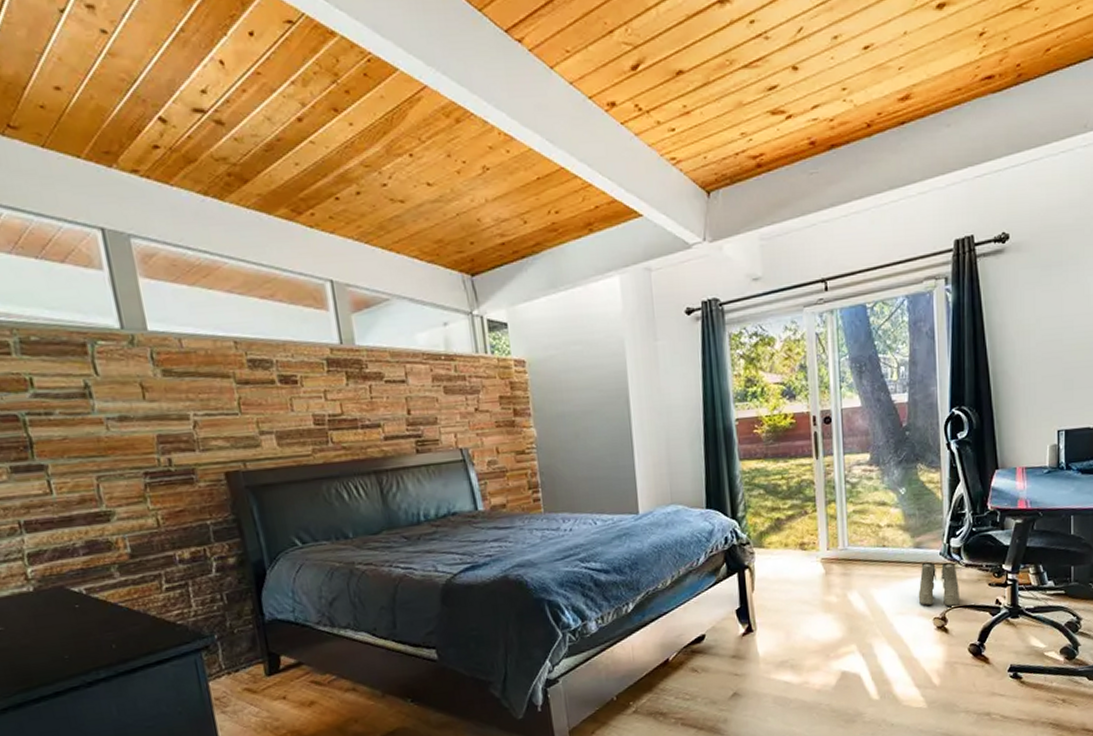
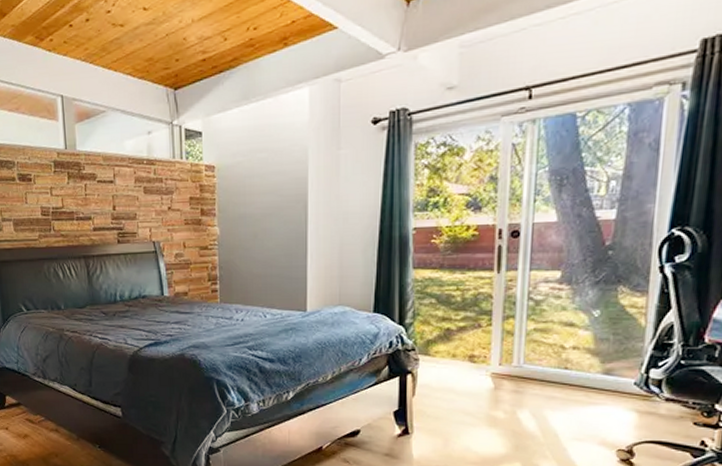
boots: present [918,561,960,607] -> none [600,390,655,442]

